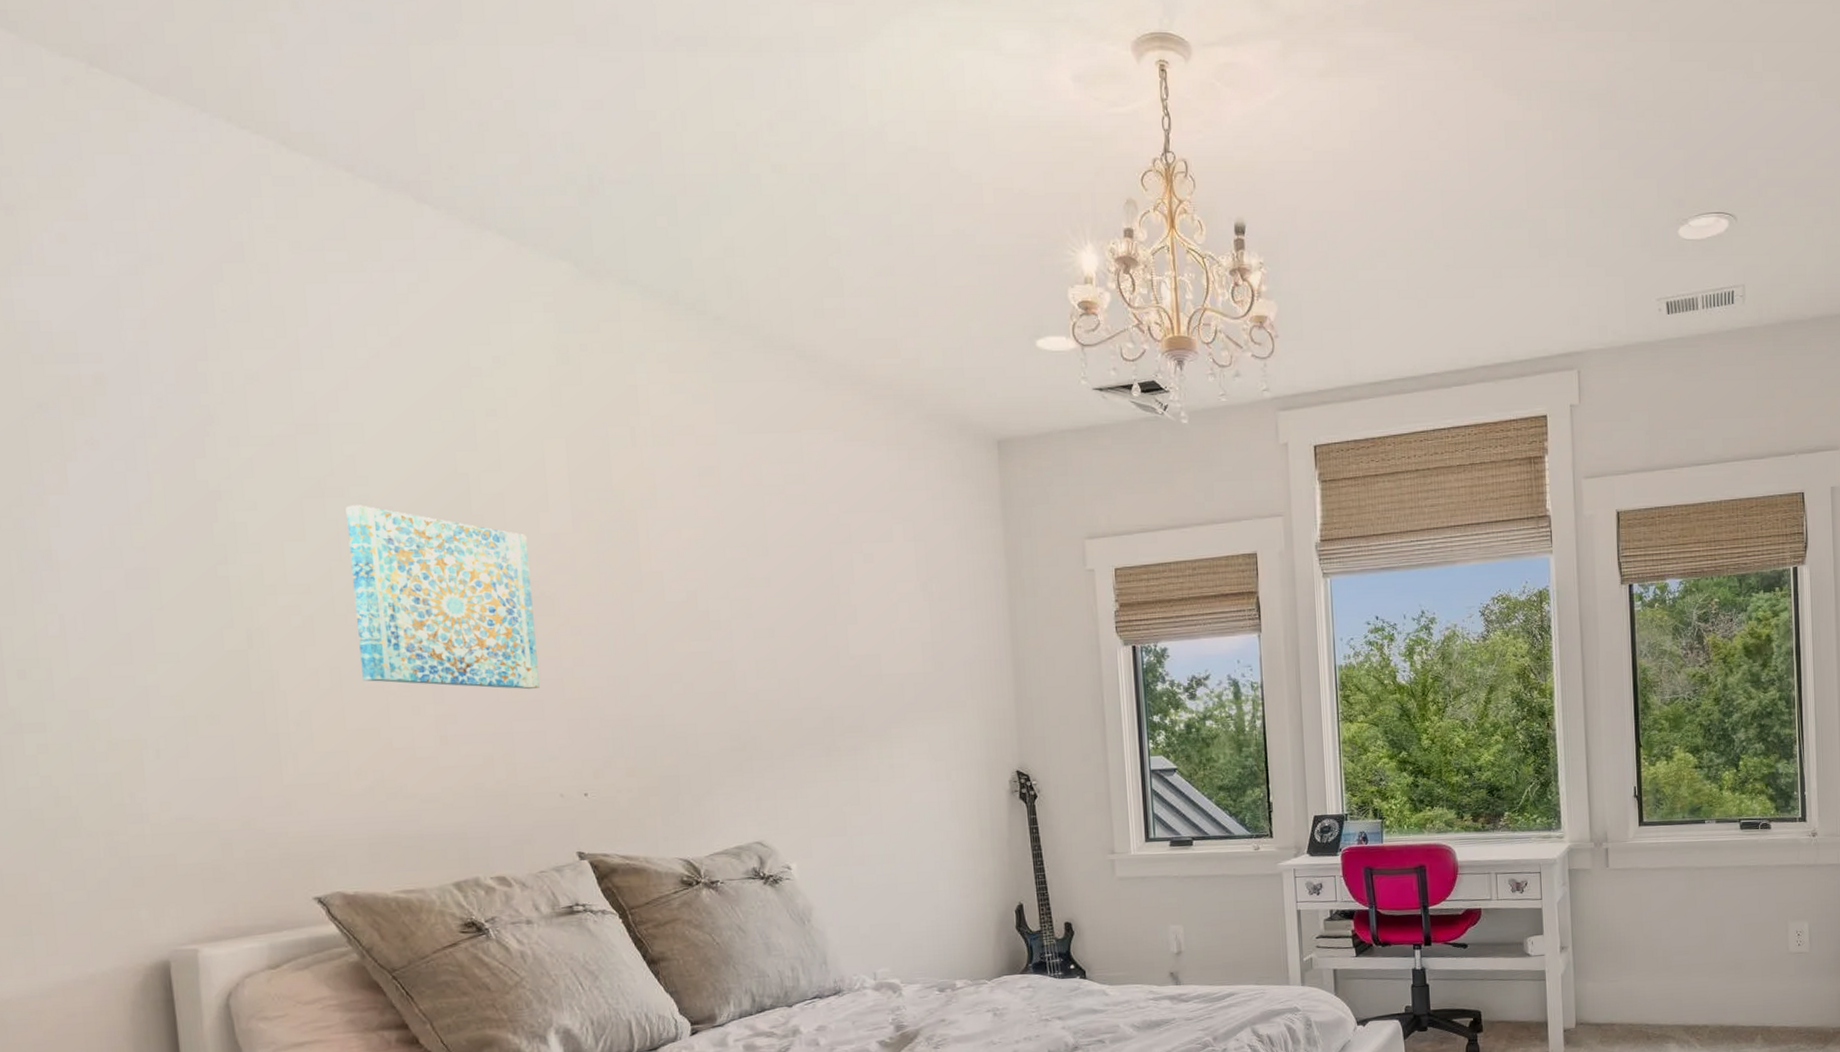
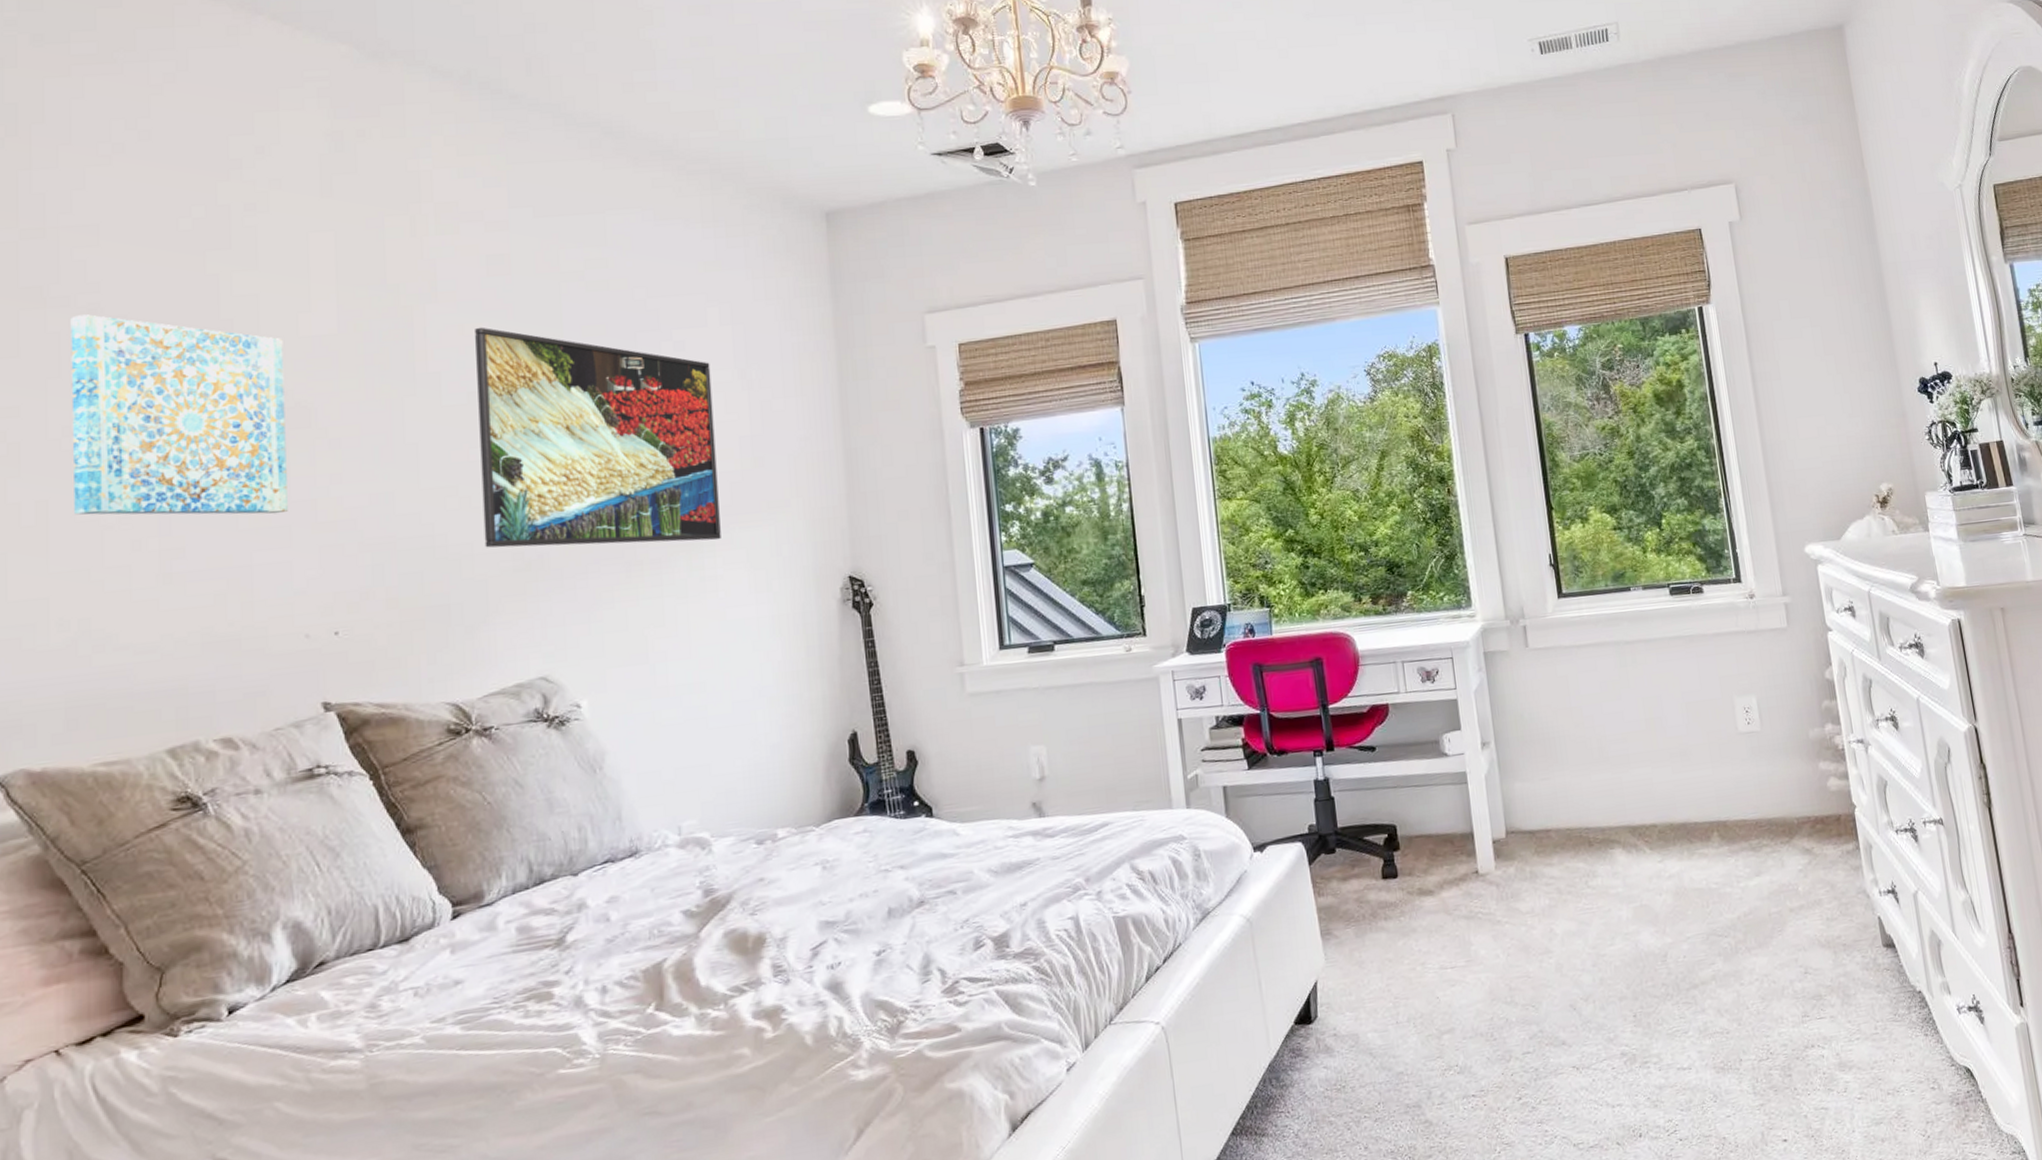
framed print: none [691,532,907,733] -> present [475,327,721,548]

